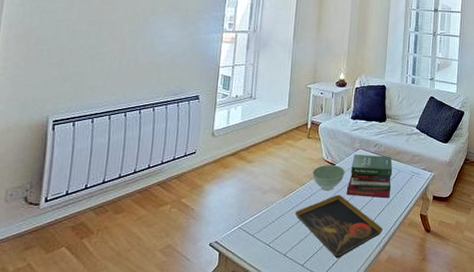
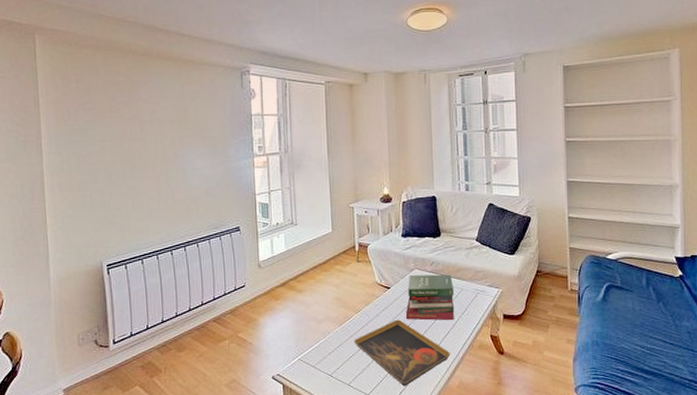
bowl: present [312,164,345,191] -> none [367,287,402,316]

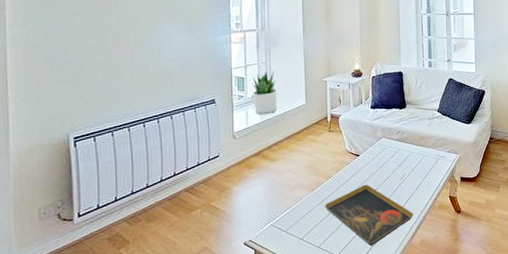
planter: none [277,195,302,244] -> present [252,70,277,115]
books: present [406,274,455,321] -> none [374,142,418,185]

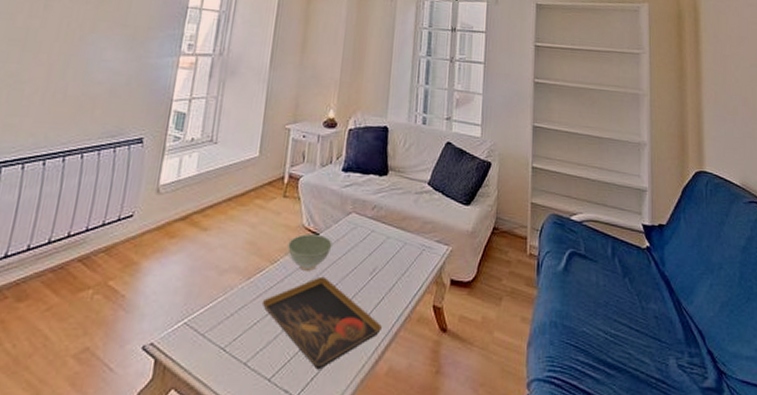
planter: present [252,70,277,115] -> none [191,107,227,166]
bowl: none [337,155,370,182] -> present [288,233,333,271]

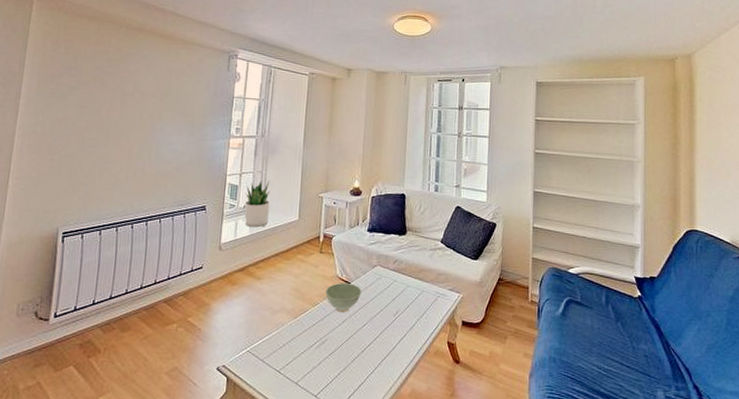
planter: none [191,107,227,166] -> present [244,180,270,228]
decorative tray: present [262,276,382,370] -> none [307,317,405,390]

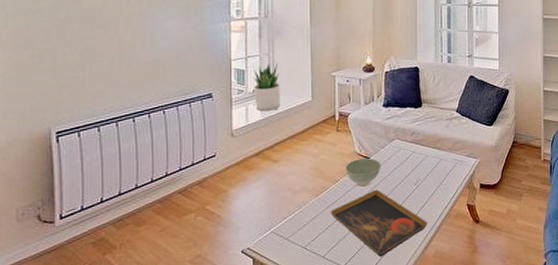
decorative tray: none [307,317,405,390] -> present [330,189,427,257]

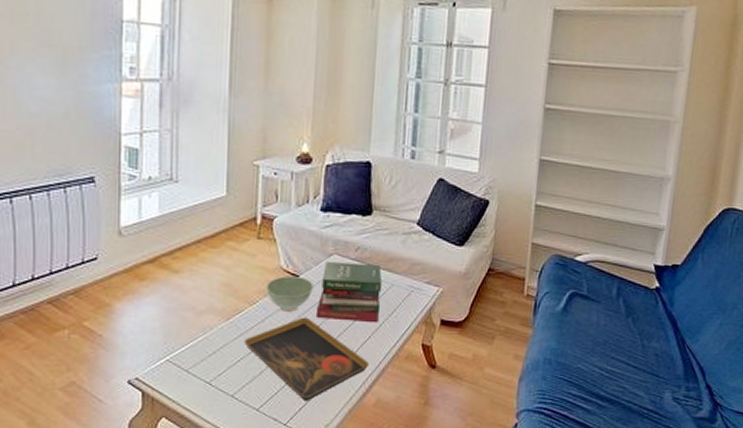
planter: present [254,62,280,112] -> none [150,141,185,206]
books: none [385,144,434,191] -> present [317,262,383,323]

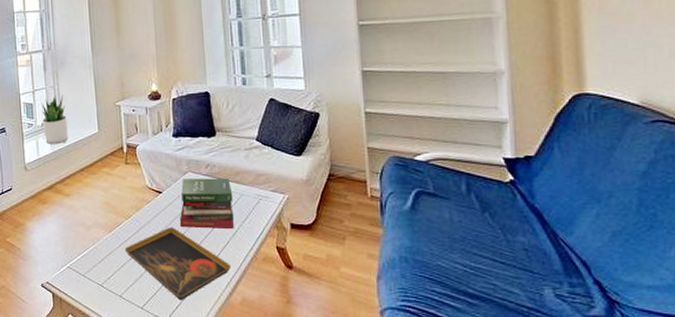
planter: none [150,141,185,206] -> present [41,94,68,145]
bowl: present [266,275,314,312] -> none [137,192,175,223]

